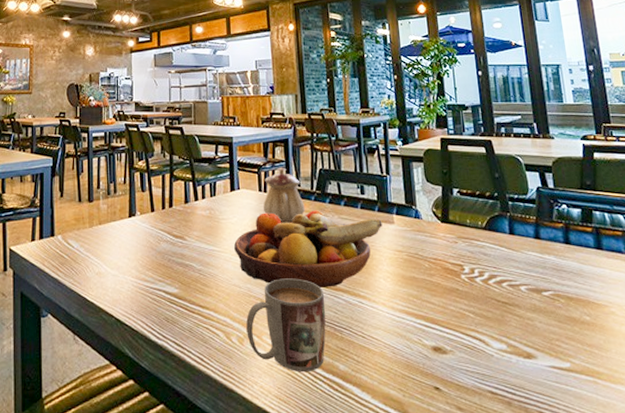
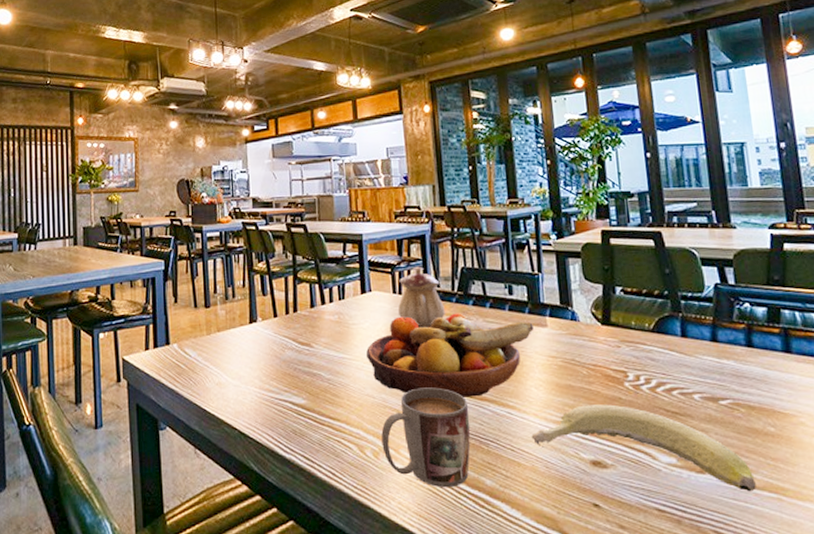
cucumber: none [380,295,575,376] -> present [531,404,756,492]

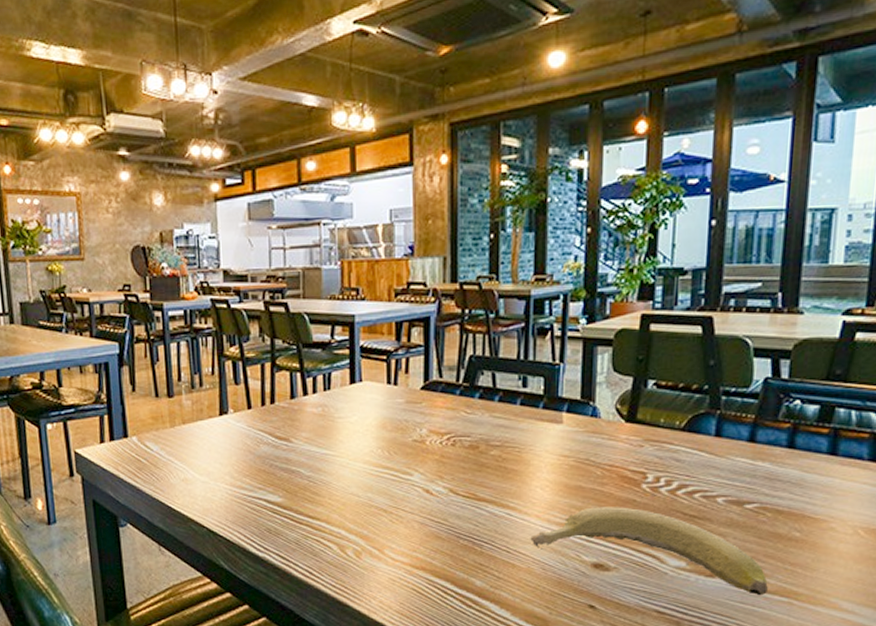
fruit bowl: present [366,313,534,397] -> none [353,407,547,497]
mug: present [381,387,471,488] -> none [365,486,464,588]
teapot: present [398,266,445,326] -> none [391,353,446,421]

